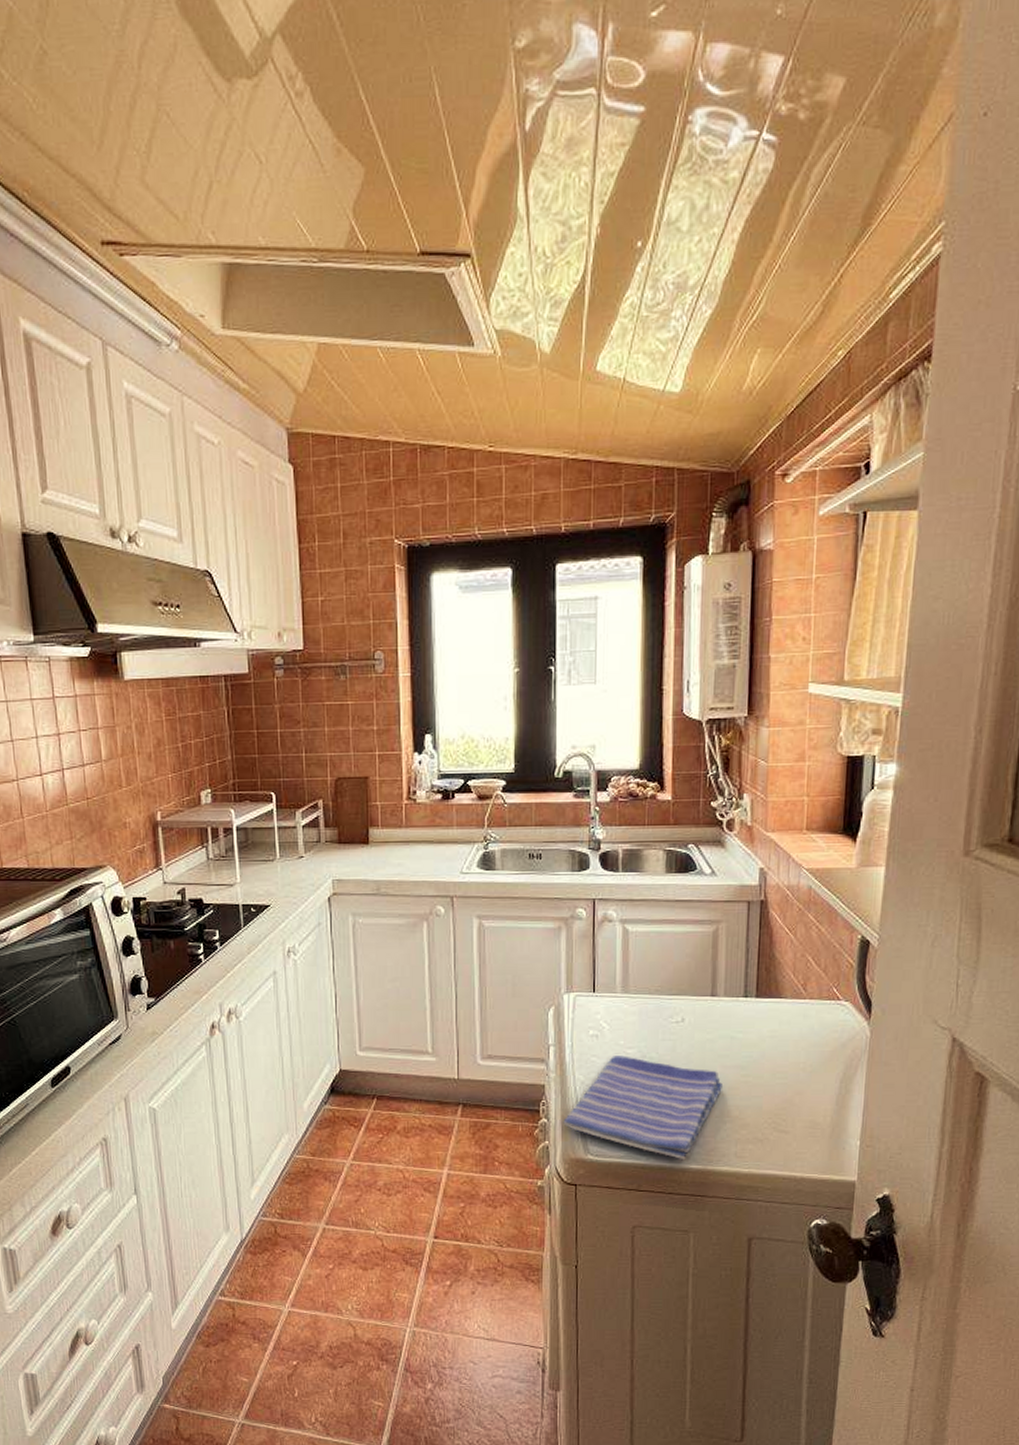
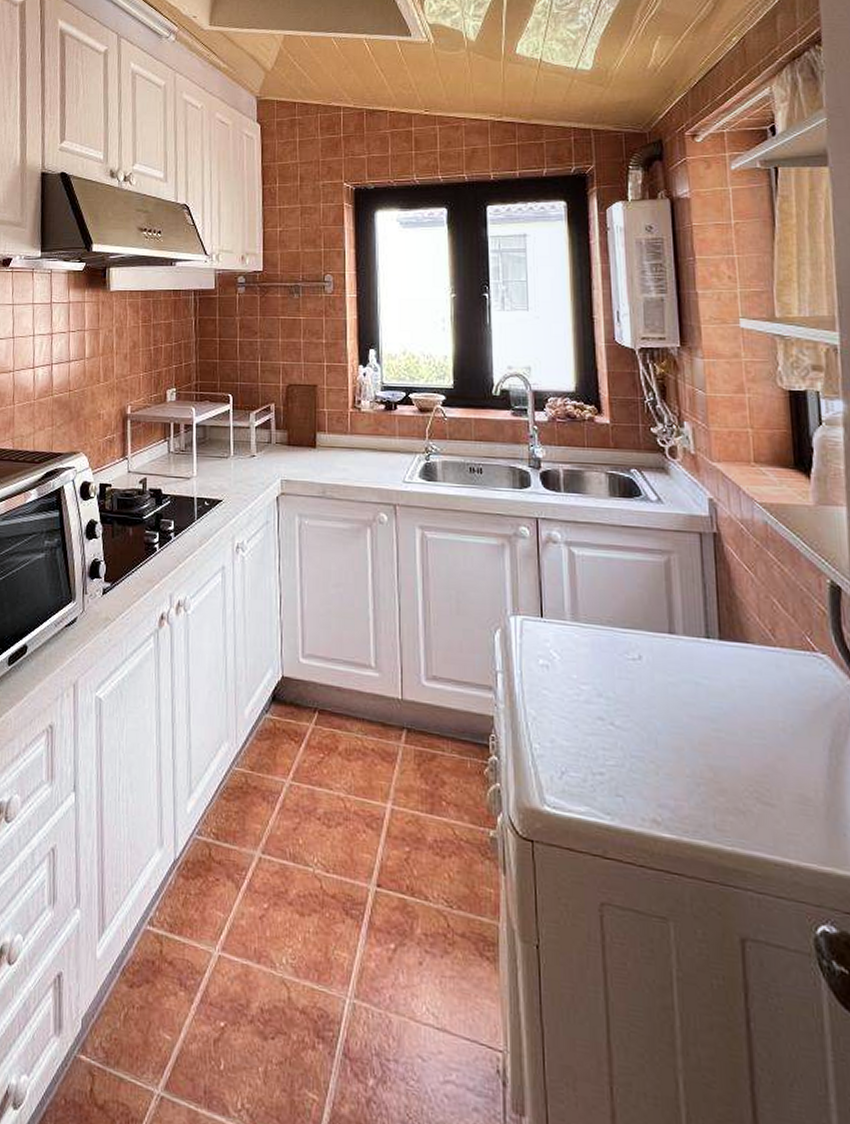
dish towel: present [563,1055,722,1161] -> none [515,691,691,826]

